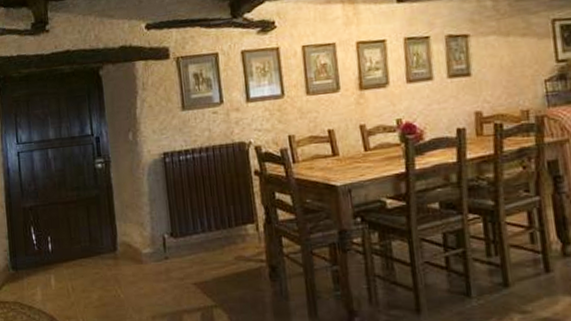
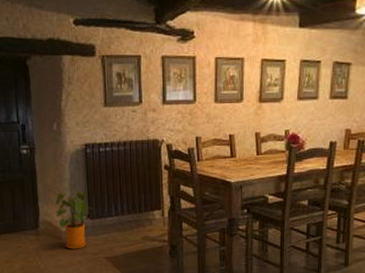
house plant: none [134,205,174,275] -> present [55,191,92,249]

